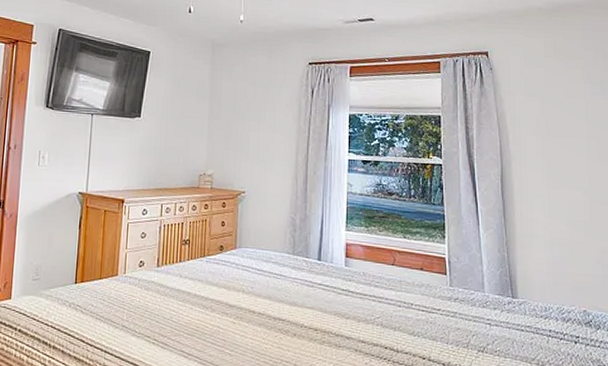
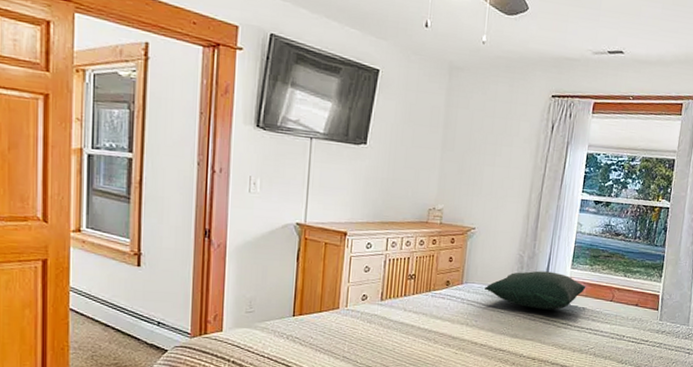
pillow: none [259,233,364,276] -> present [485,271,586,310]

